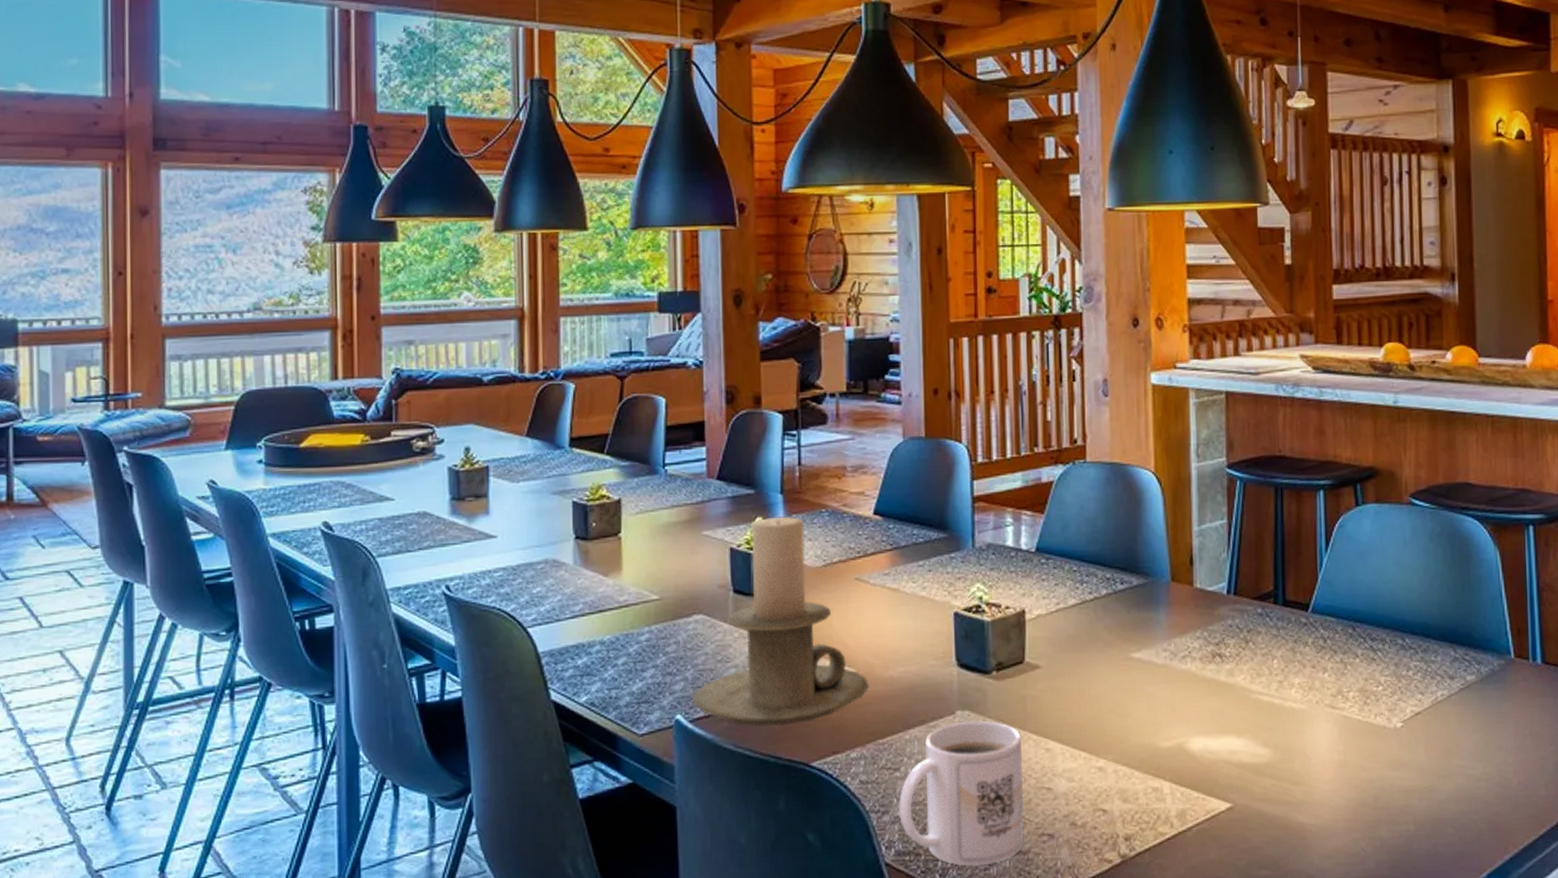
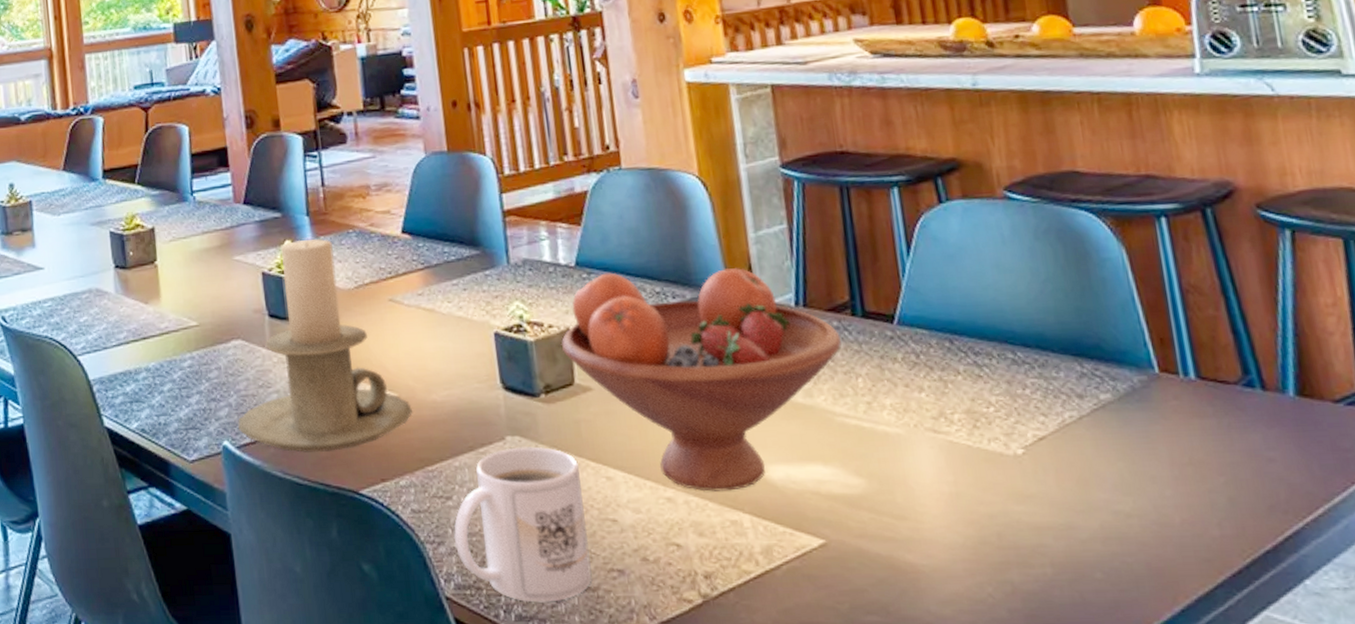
fruit bowl: none [1015,558,1263,762] -> present [561,268,841,492]

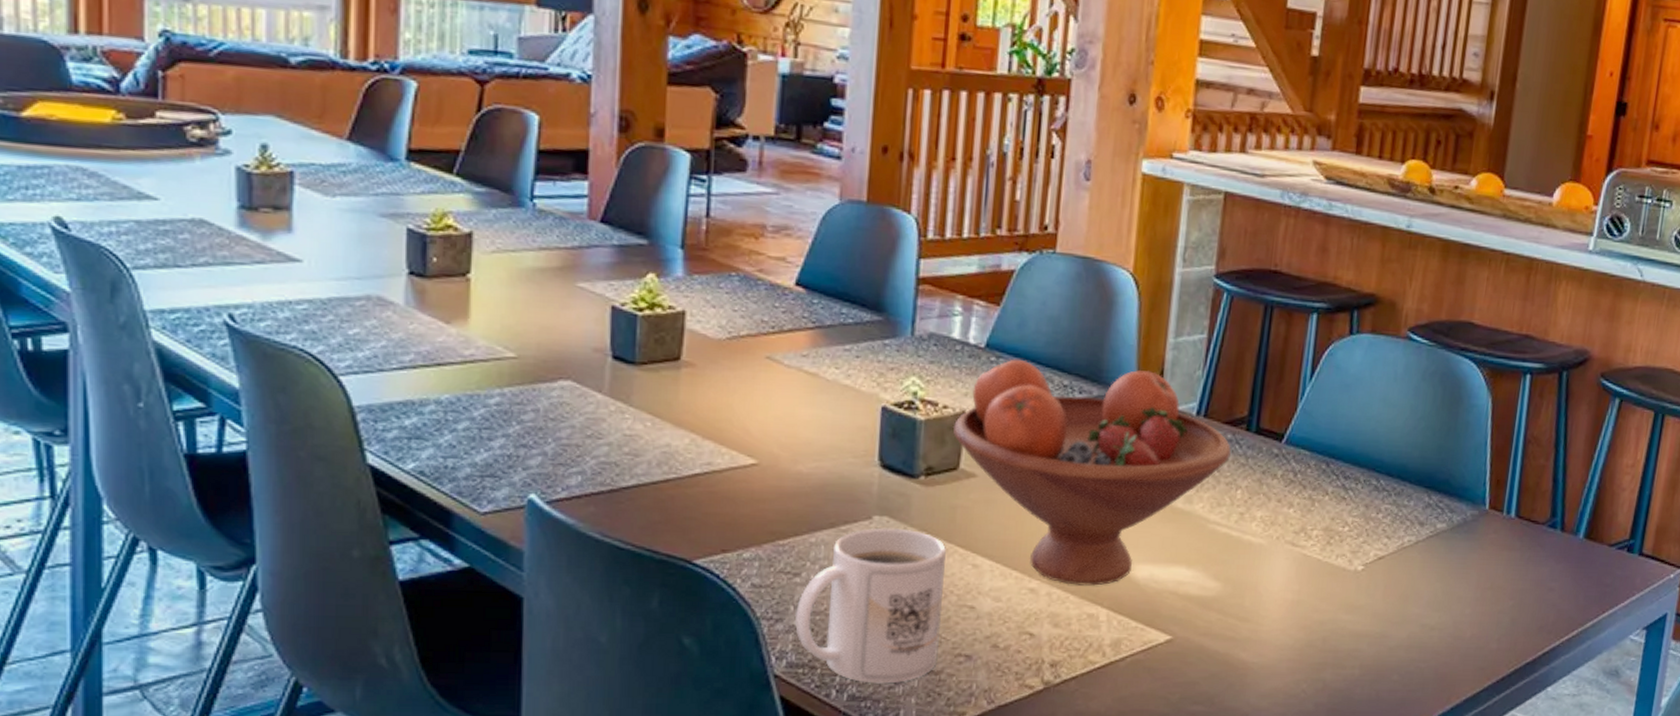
candle holder: present [237,239,412,452] -> none [550,274,772,516]

